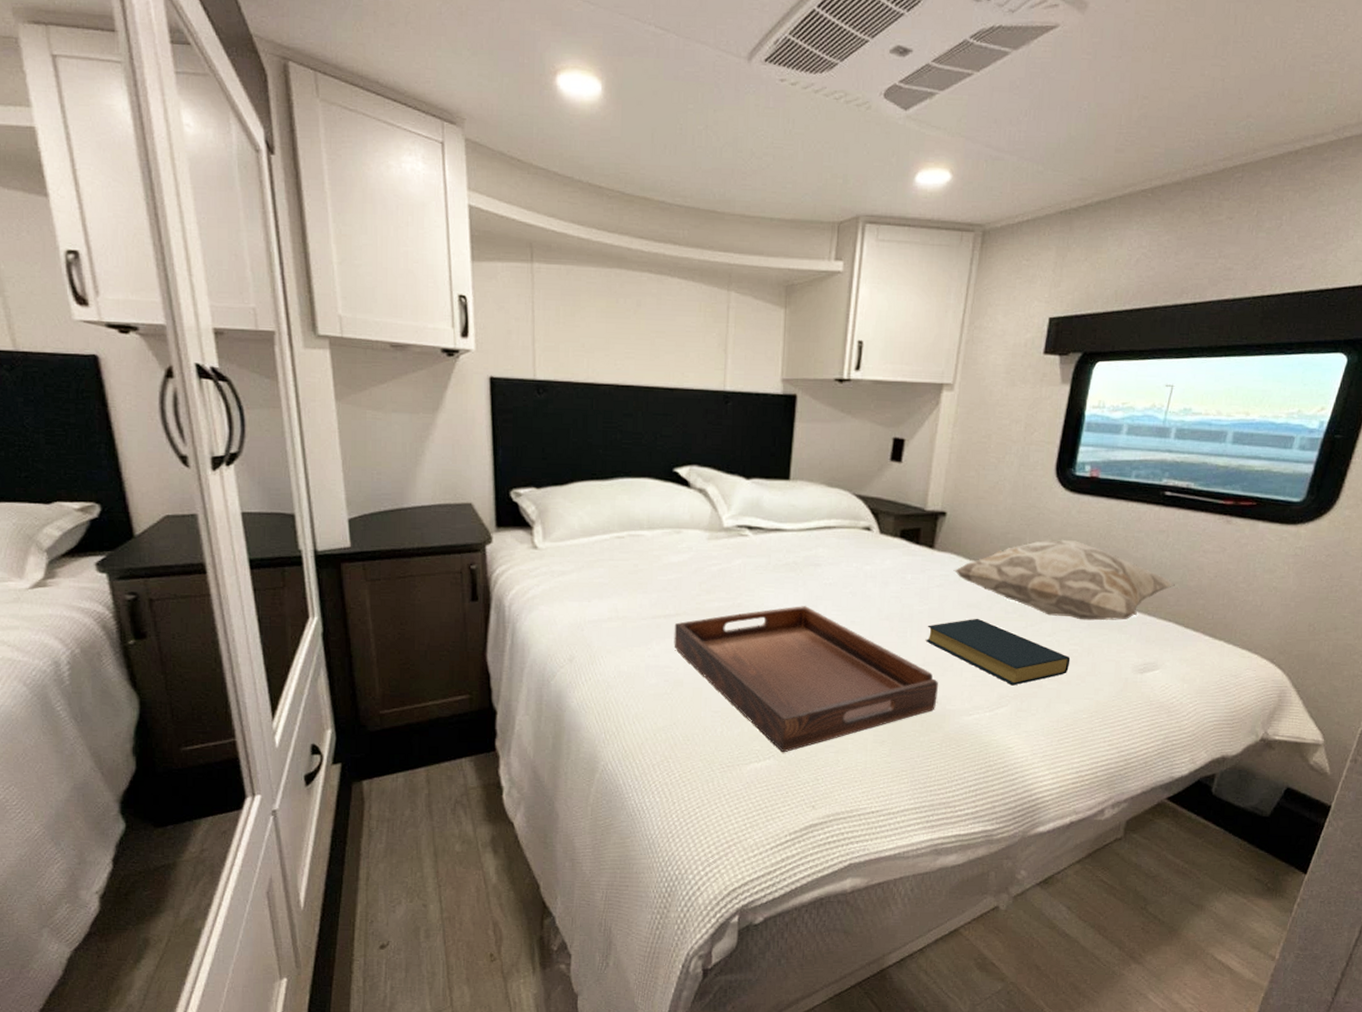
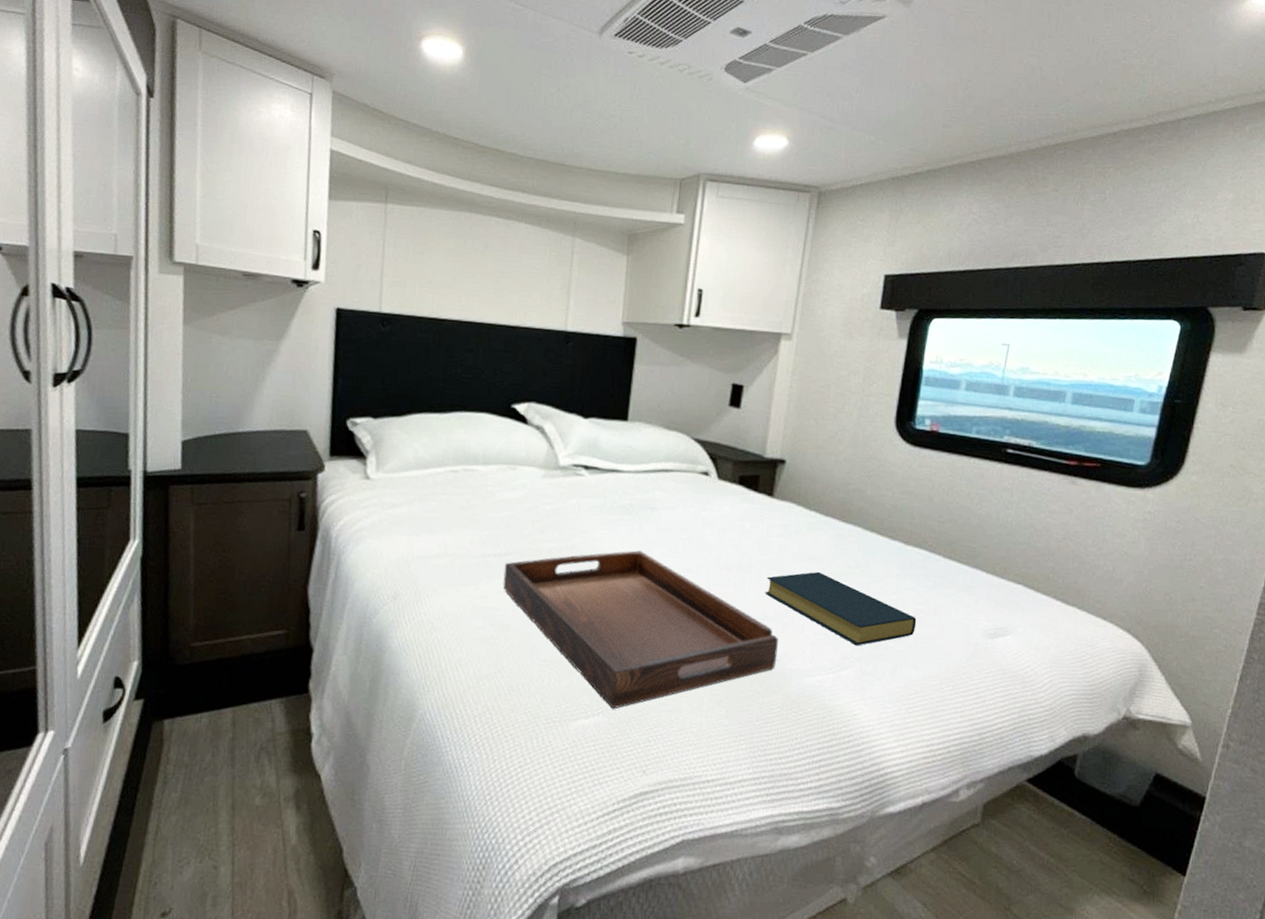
decorative pillow: present [953,539,1175,621] -> none [793,492,1022,581]

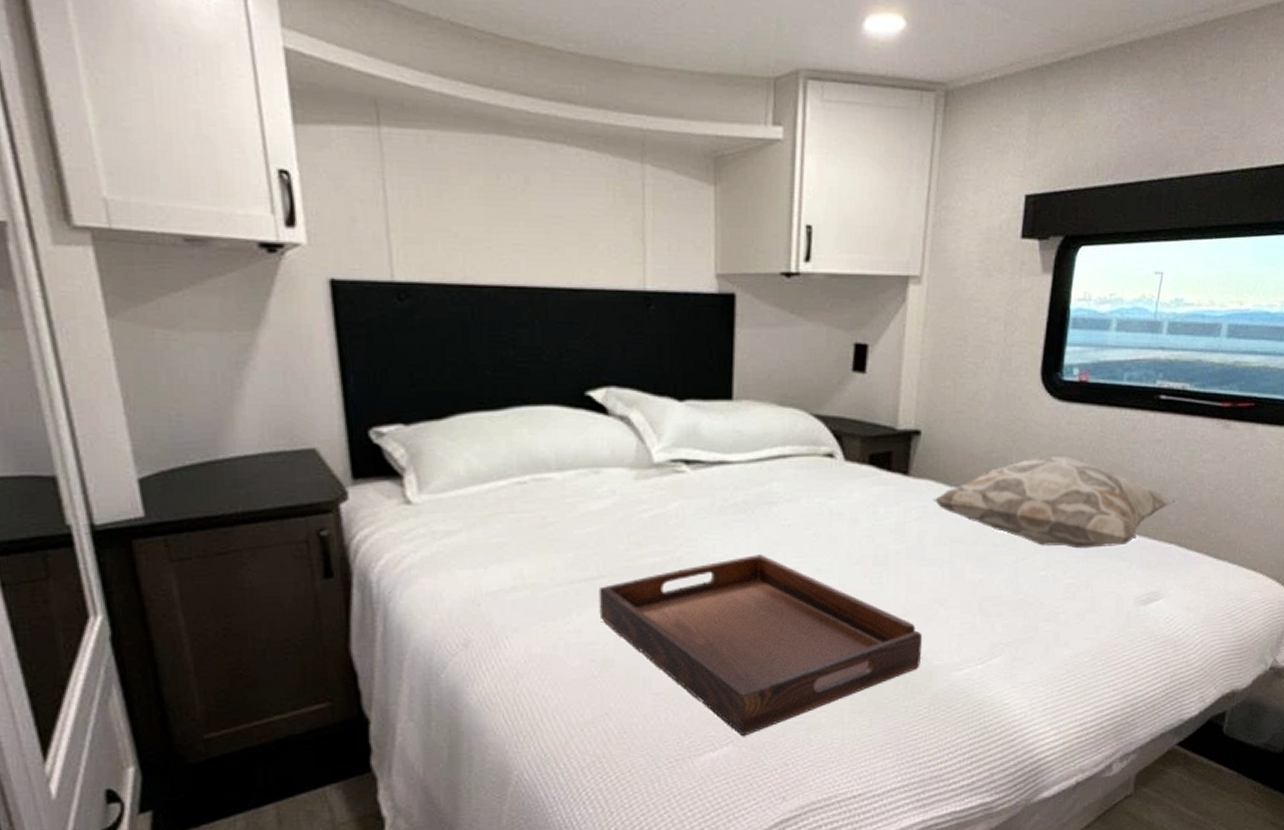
hardback book: present [764,571,917,646] -> none [904,554,1068,631]
decorative pillow: none [793,492,1022,581] -> present [932,455,1175,549]

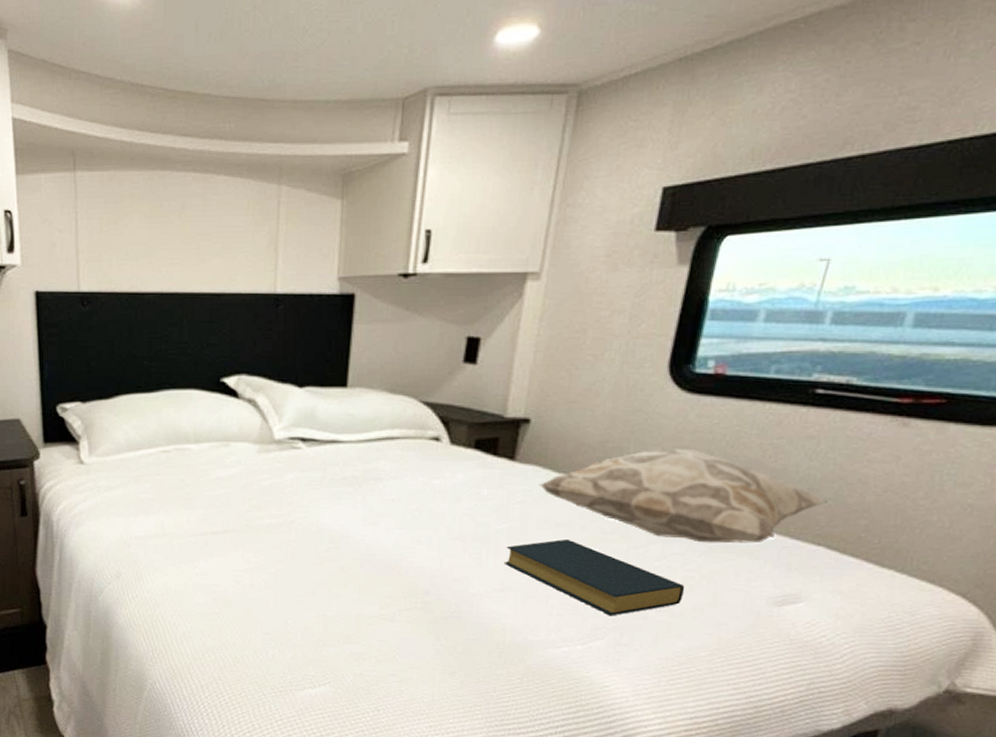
serving tray: present [599,554,922,735] -> none [222,523,519,679]
hardback book: none [904,554,1068,631] -> present [503,539,685,616]

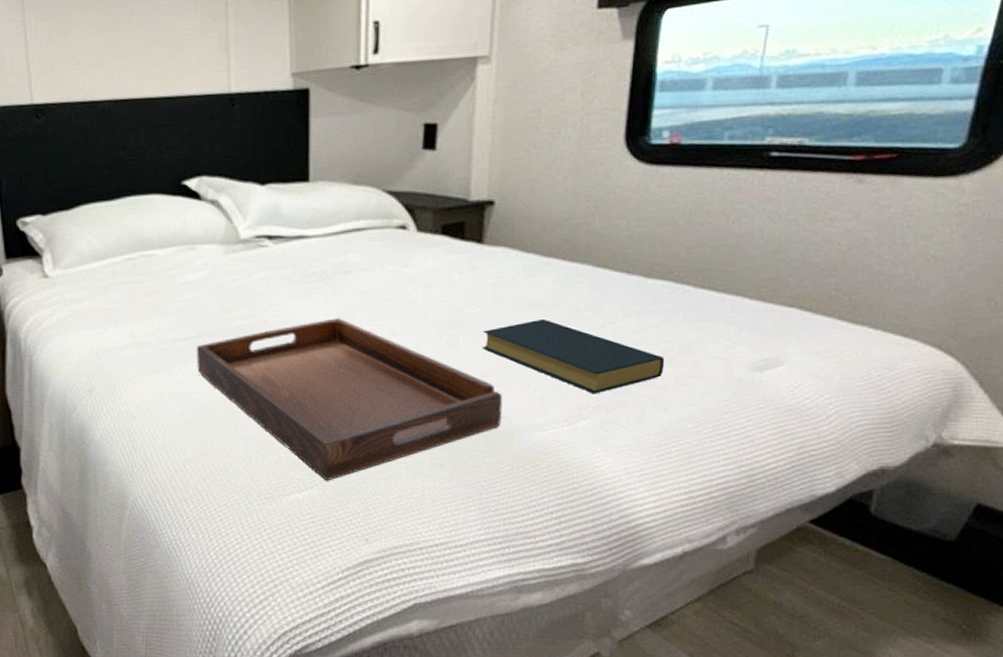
serving tray: none [222,523,519,679] -> present [196,318,502,480]
decorative pillow: present [538,448,827,544] -> none [509,219,794,313]

